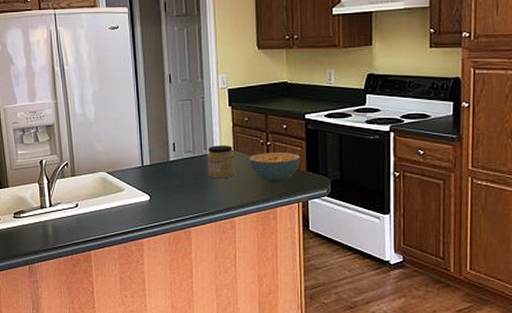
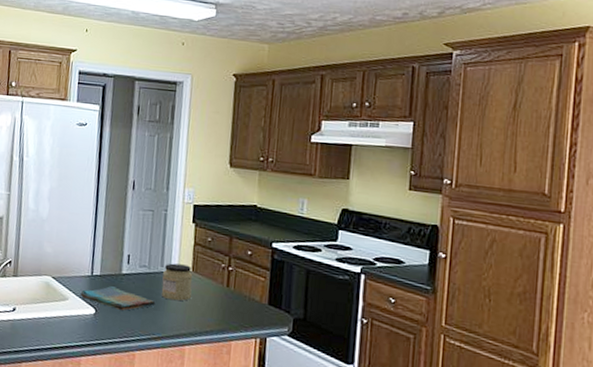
dish towel: none [134,174,204,193] -> present [80,286,156,311]
cereal bowl: present [249,152,301,183] -> none [207,278,263,314]

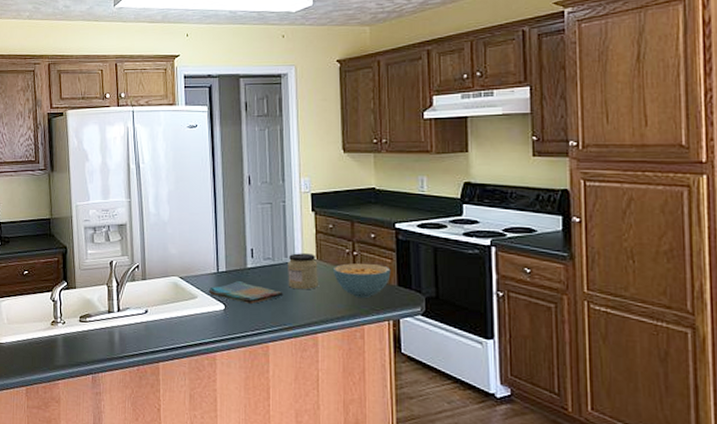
cereal bowl: none [207,278,263,314] -> present [333,263,391,298]

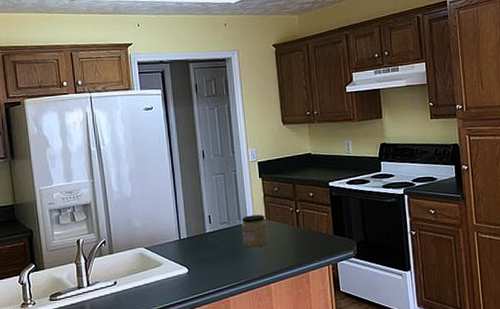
dish towel: present [208,281,284,304] -> none [172,245,240,265]
cereal bowl: present [333,263,391,298] -> none [281,218,328,248]

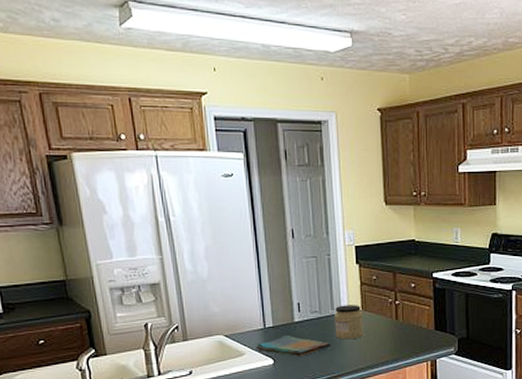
dish towel: none [172,245,240,265] -> present [256,335,331,356]

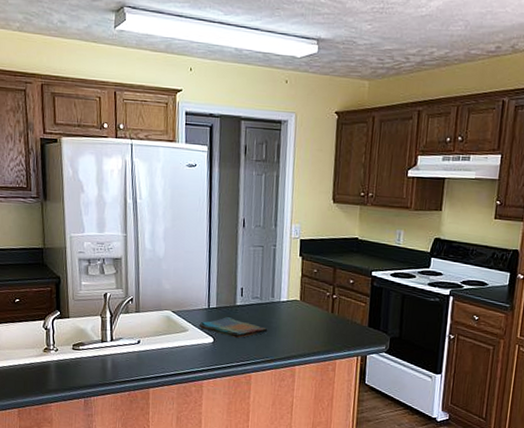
jar: present [334,305,364,340] -> none [272,294,301,328]

